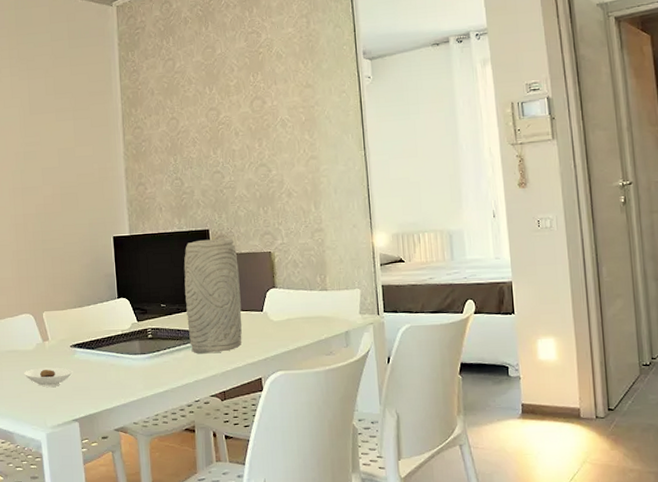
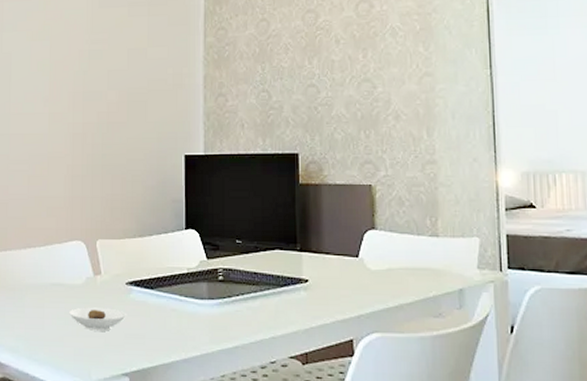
vase: present [184,238,242,354] -> none [265,165,333,305]

